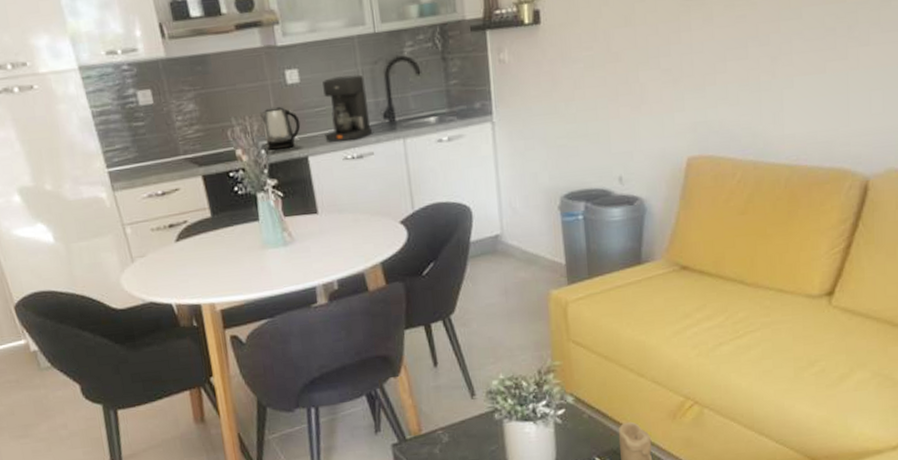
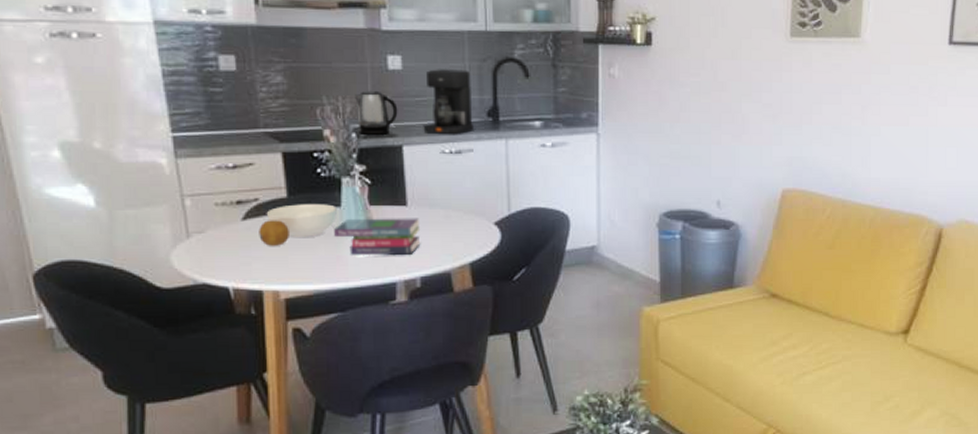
fruit: none [191,238,218,264] -> present [259,220,289,247]
bowl: none [195,219,257,254] -> present [266,204,337,238]
books: none [255,224,334,265] -> present [334,218,421,256]

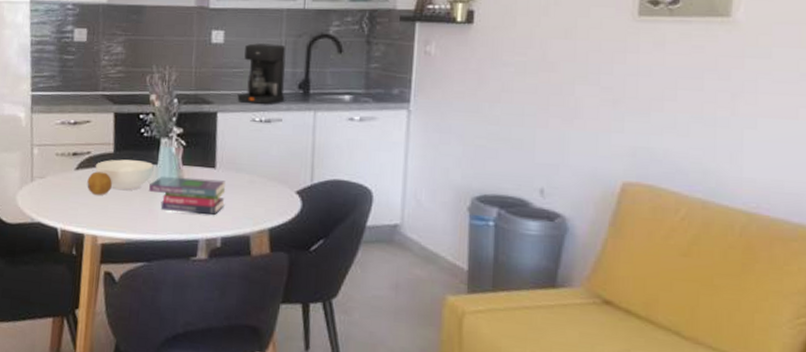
kettle: present [355,90,398,135] -> none [180,61,217,102]

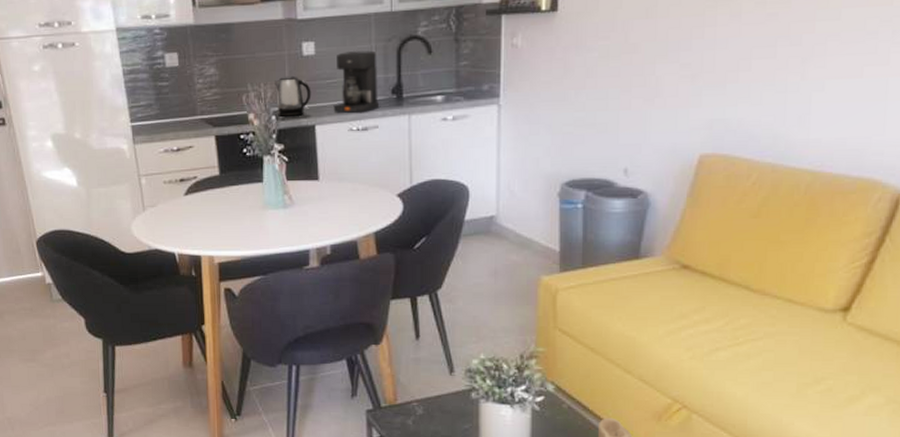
fruit: present [87,171,112,196] -> none [197,195,221,218]
bowl: present [95,159,154,191] -> none [203,180,260,211]
books: present [149,175,226,215] -> none [257,191,331,226]
kettle: none [180,61,217,102] -> present [275,76,311,117]

